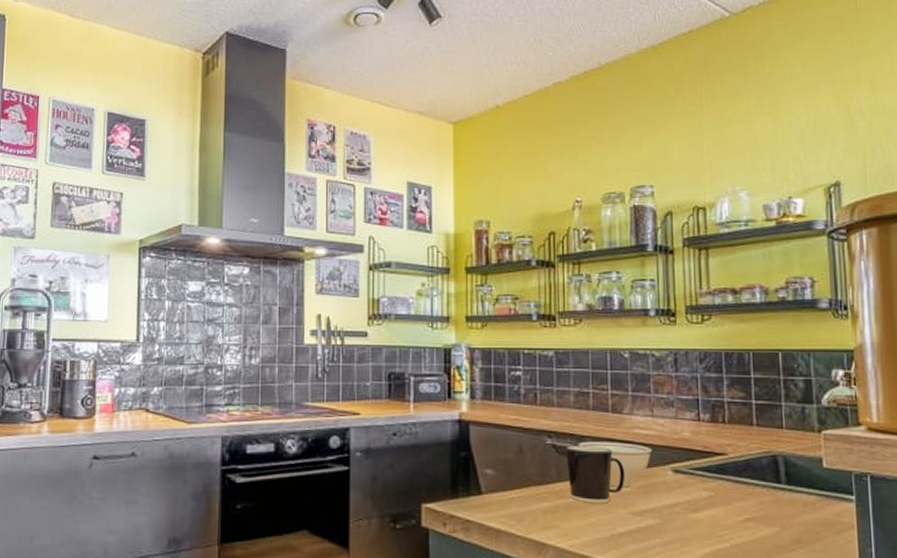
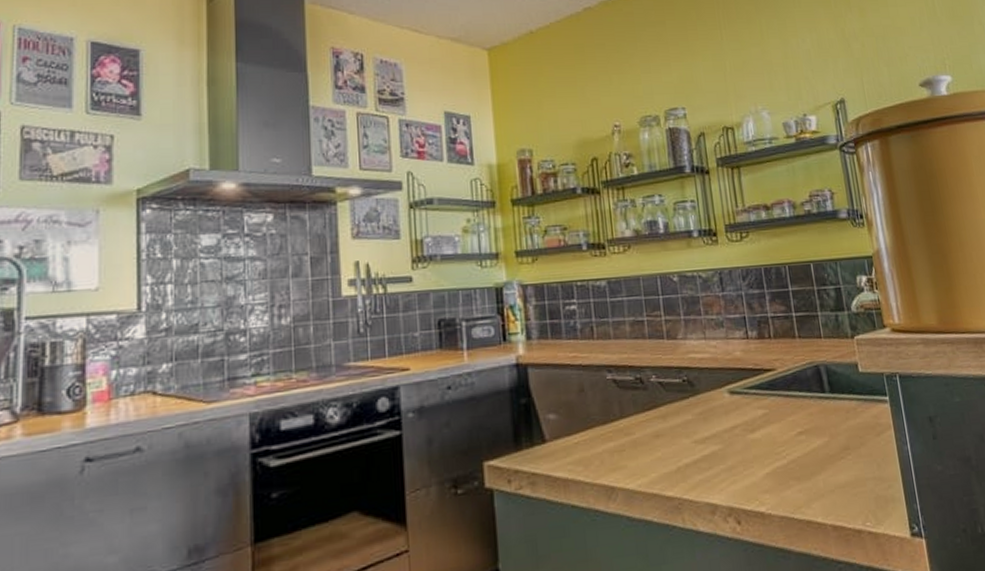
mug: present [565,445,626,504] -> none [626,375,686,438]
bowl: present [579,441,653,488] -> none [638,369,709,417]

